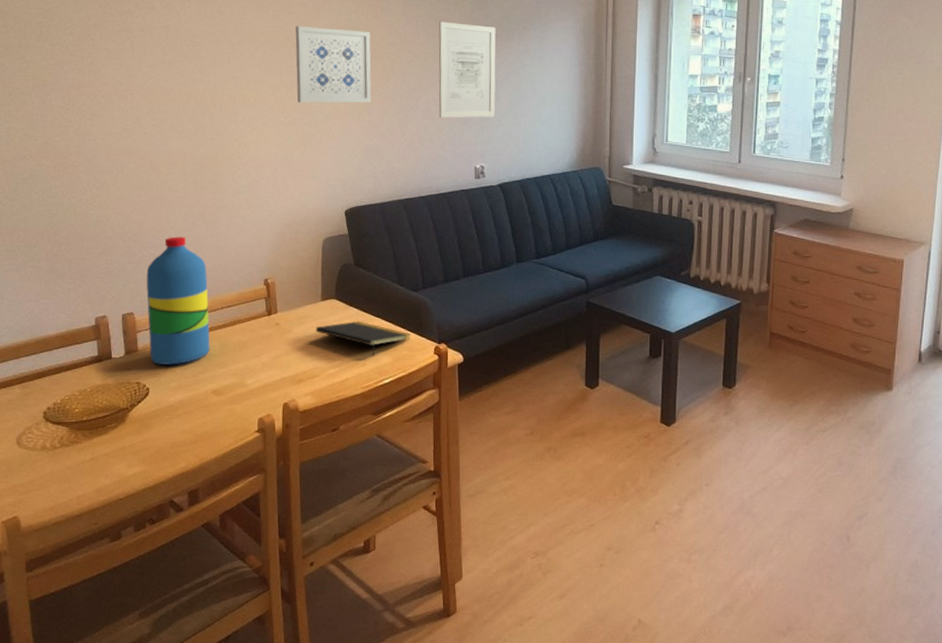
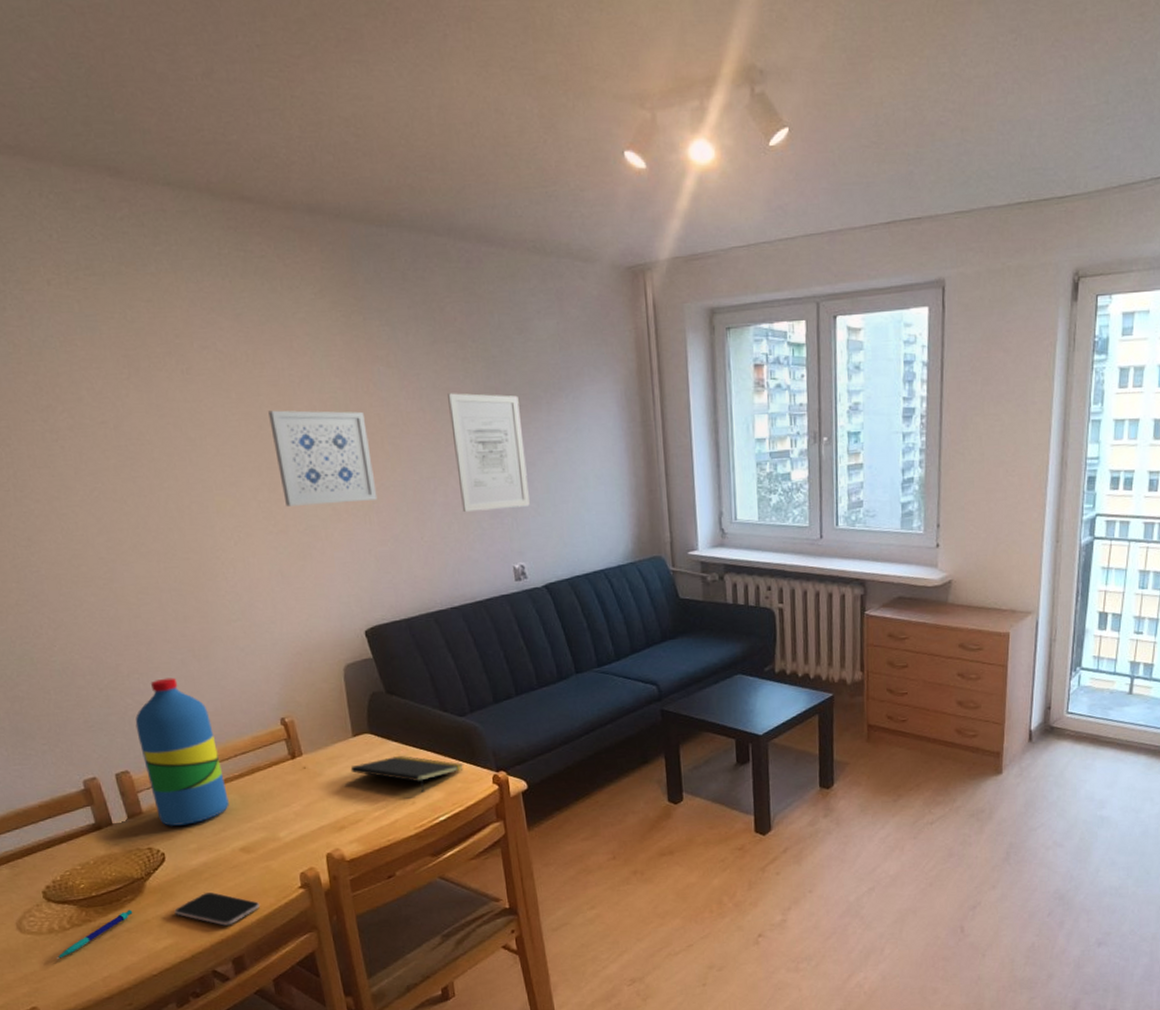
pen: none [43,436,114,474] -> present [57,909,133,959]
smartphone: none [148,427,220,460] -> present [174,891,260,926]

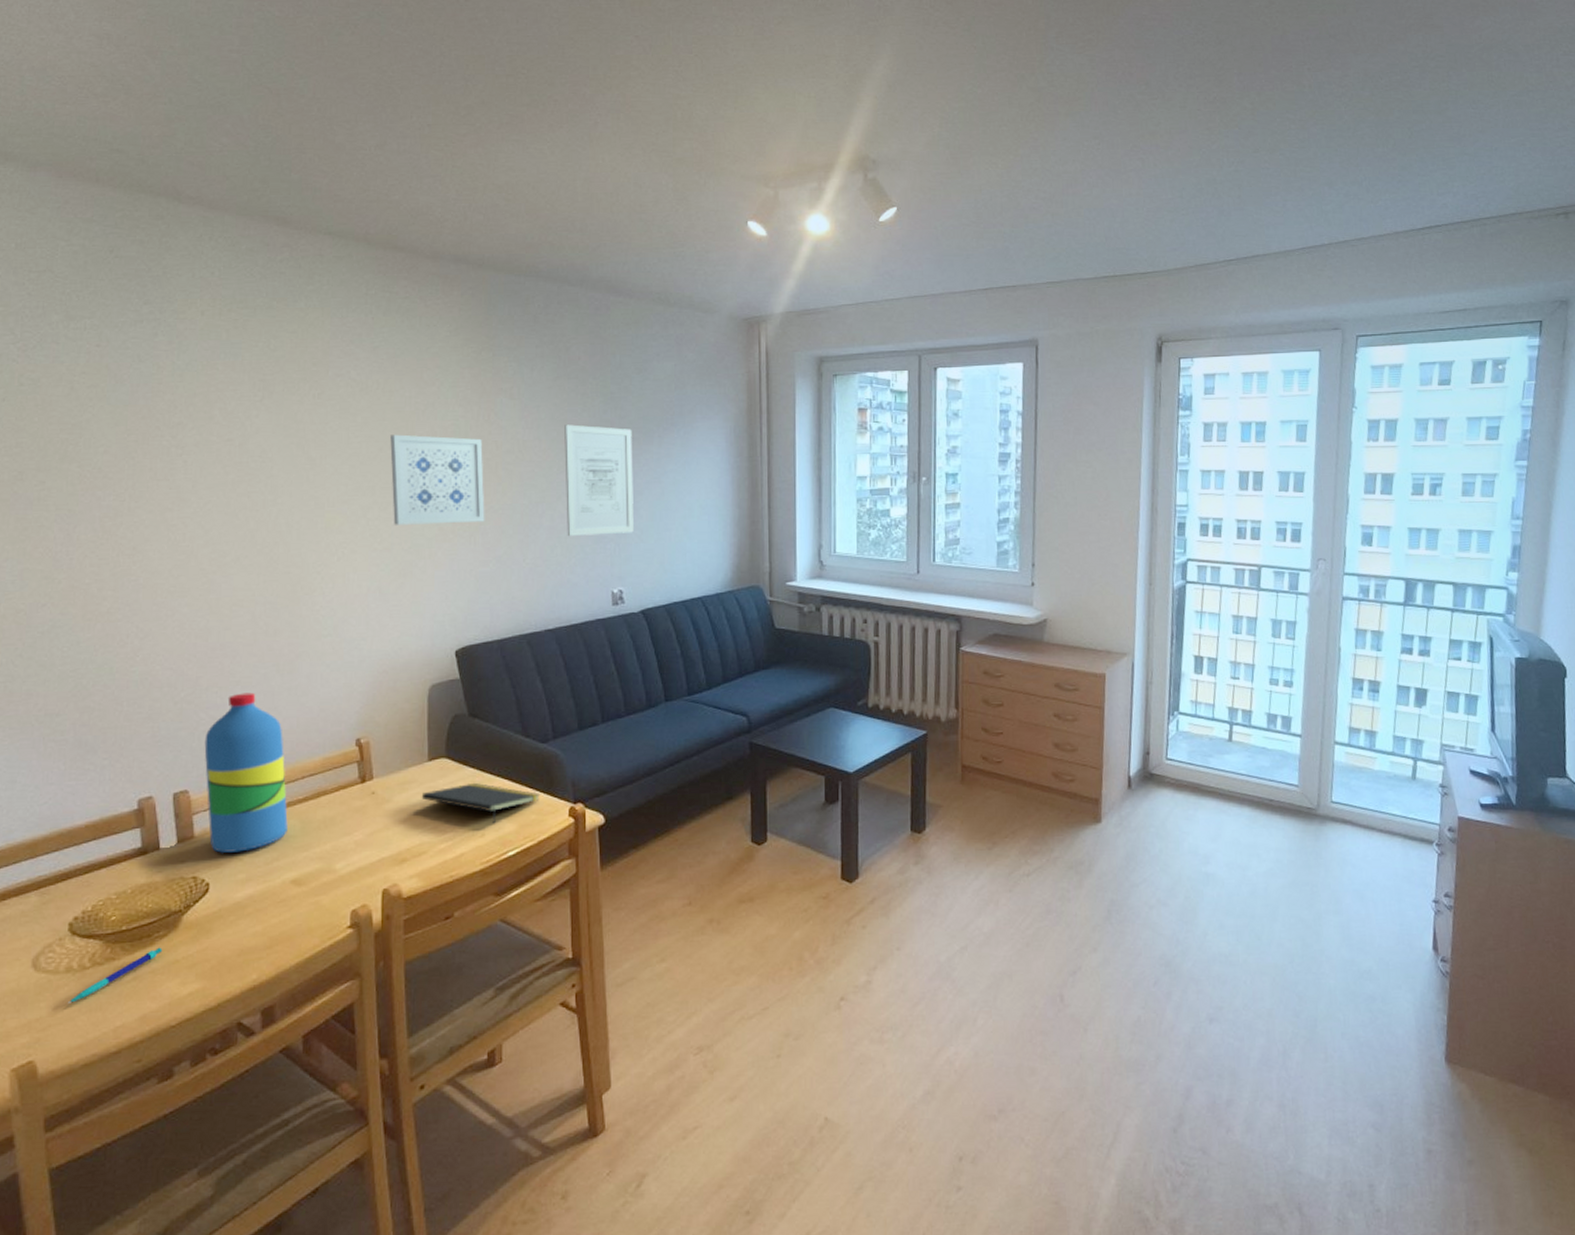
smartphone: present [174,891,260,926] -> none [208,929,302,970]

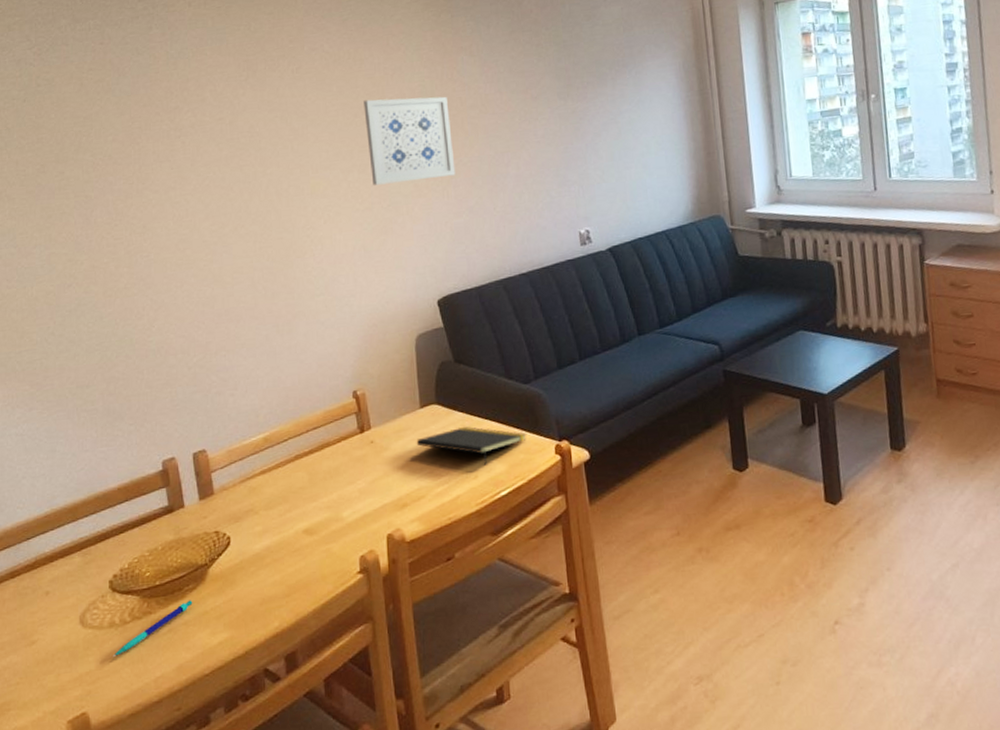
water bottle: present [204,692,288,853] -> none [217,353,297,507]
wall art: present [565,424,634,536] -> none [523,74,595,182]

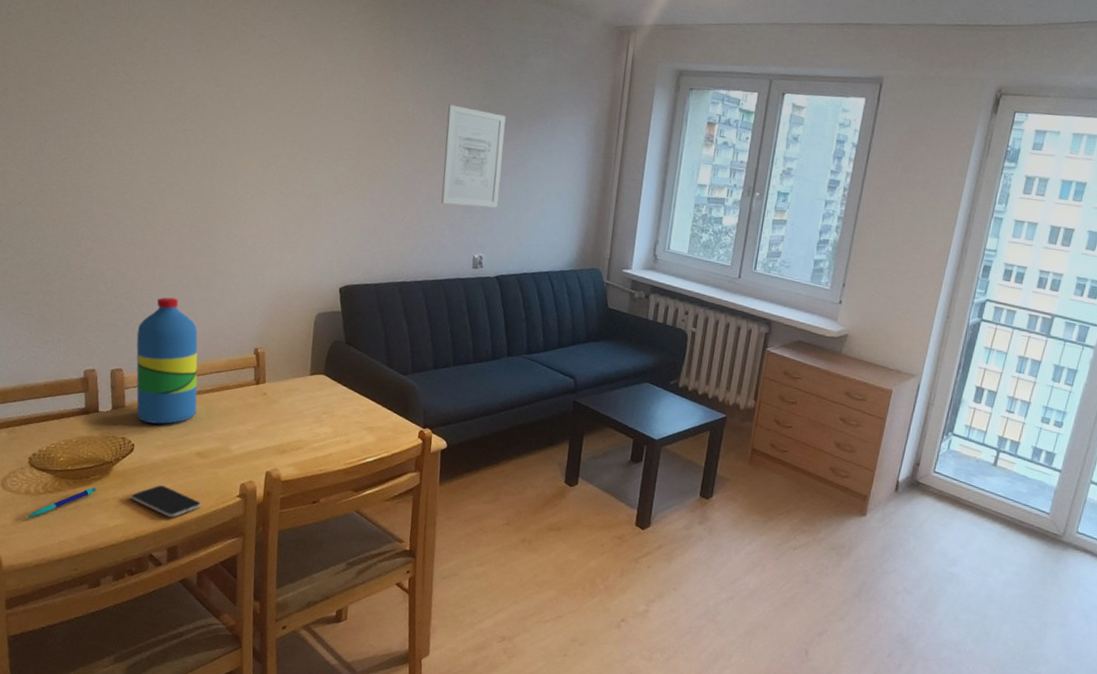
water bottle: none [217,353,297,507] -> present [136,297,198,424]
smartphone: none [233,578,317,617] -> present [130,485,201,518]
wall art: present [364,96,456,185] -> none [298,95,378,181]
notepad: present [416,426,527,465] -> none [302,398,397,434]
wall art: none [523,74,595,182] -> present [441,104,506,208]

